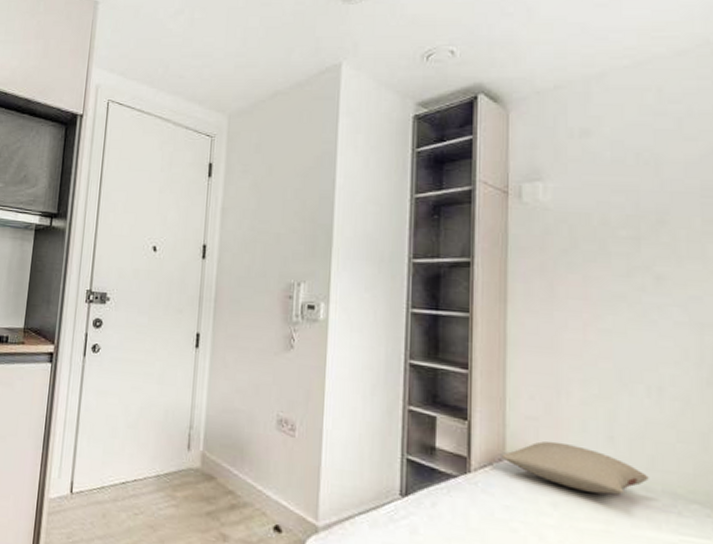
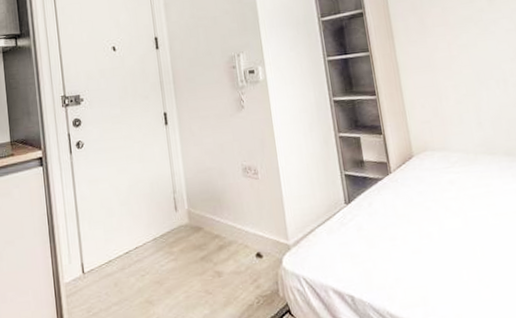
pillow: present [501,441,649,495] -> none [410,134,509,168]

